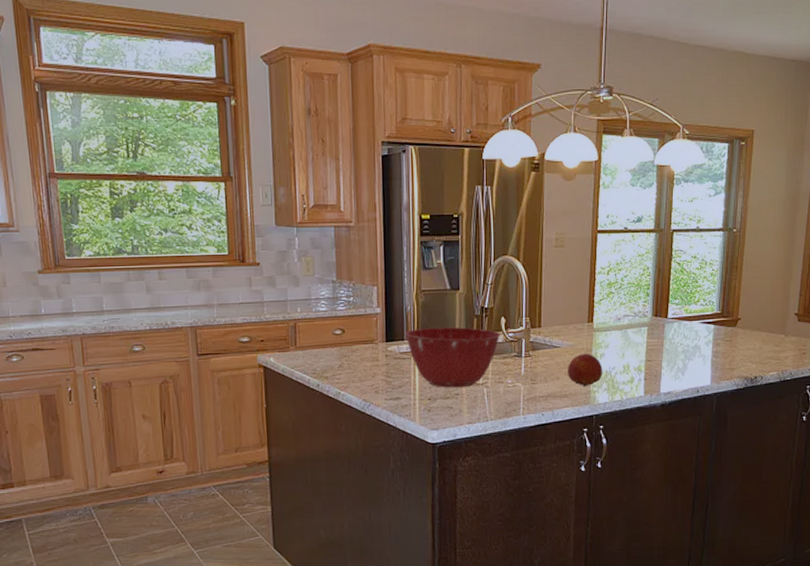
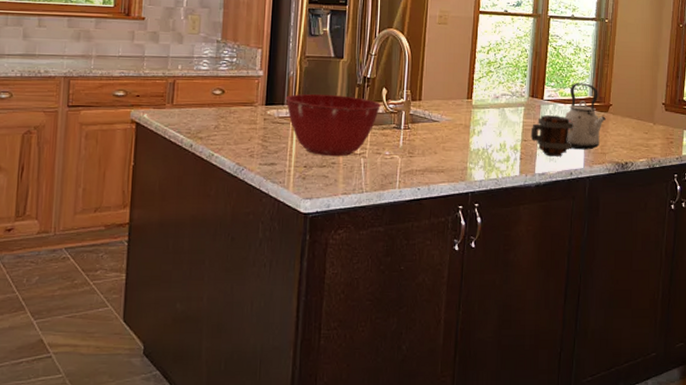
fruit: present [568,353,603,387] -> none [445,129,480,163]
mug: none [655,333,700,375] -> present [530,115,574,157]
kettle: none [691,298,734,367] -> present [565,83,606,150]

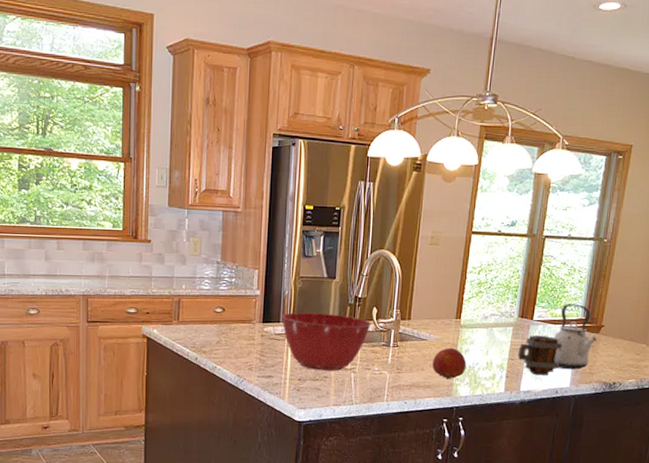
fruit: none [445,129,480,163] -> present [432,347,467,380]

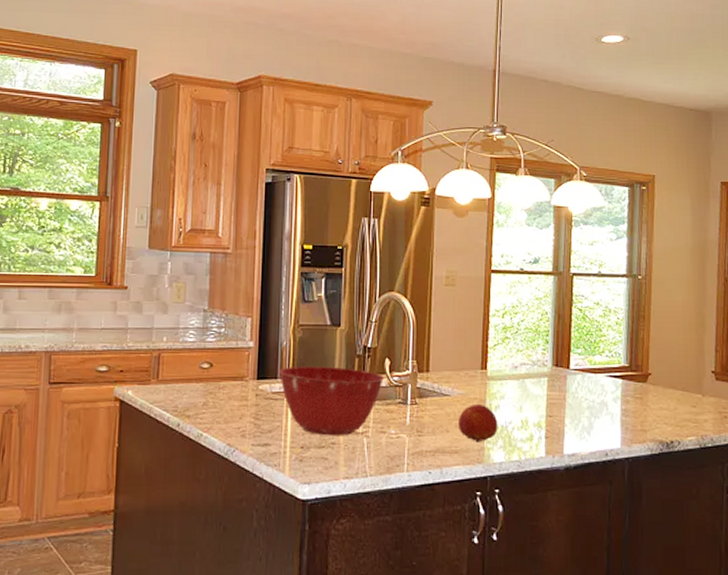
mug: present [517,335,563,376] -> none [556,387,607,435]
kettle: present [554,304,597,370] -> none [596,349,645,427]

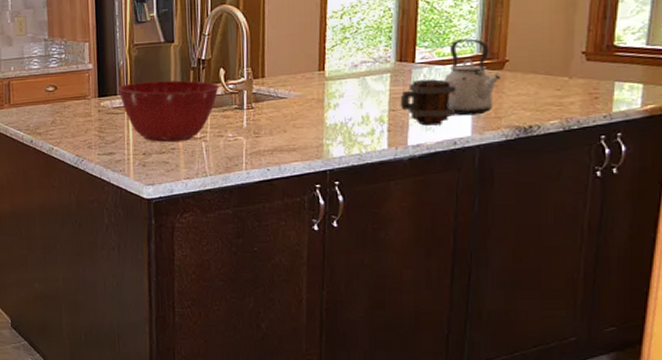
fruit: present [459,403,498,443] -> none [296,103,337,140]
mug: none [556,387,607,435] -> present [400,79,457,126]
kettle: none [596,349,645,427] -> present [445,38,500,116]

